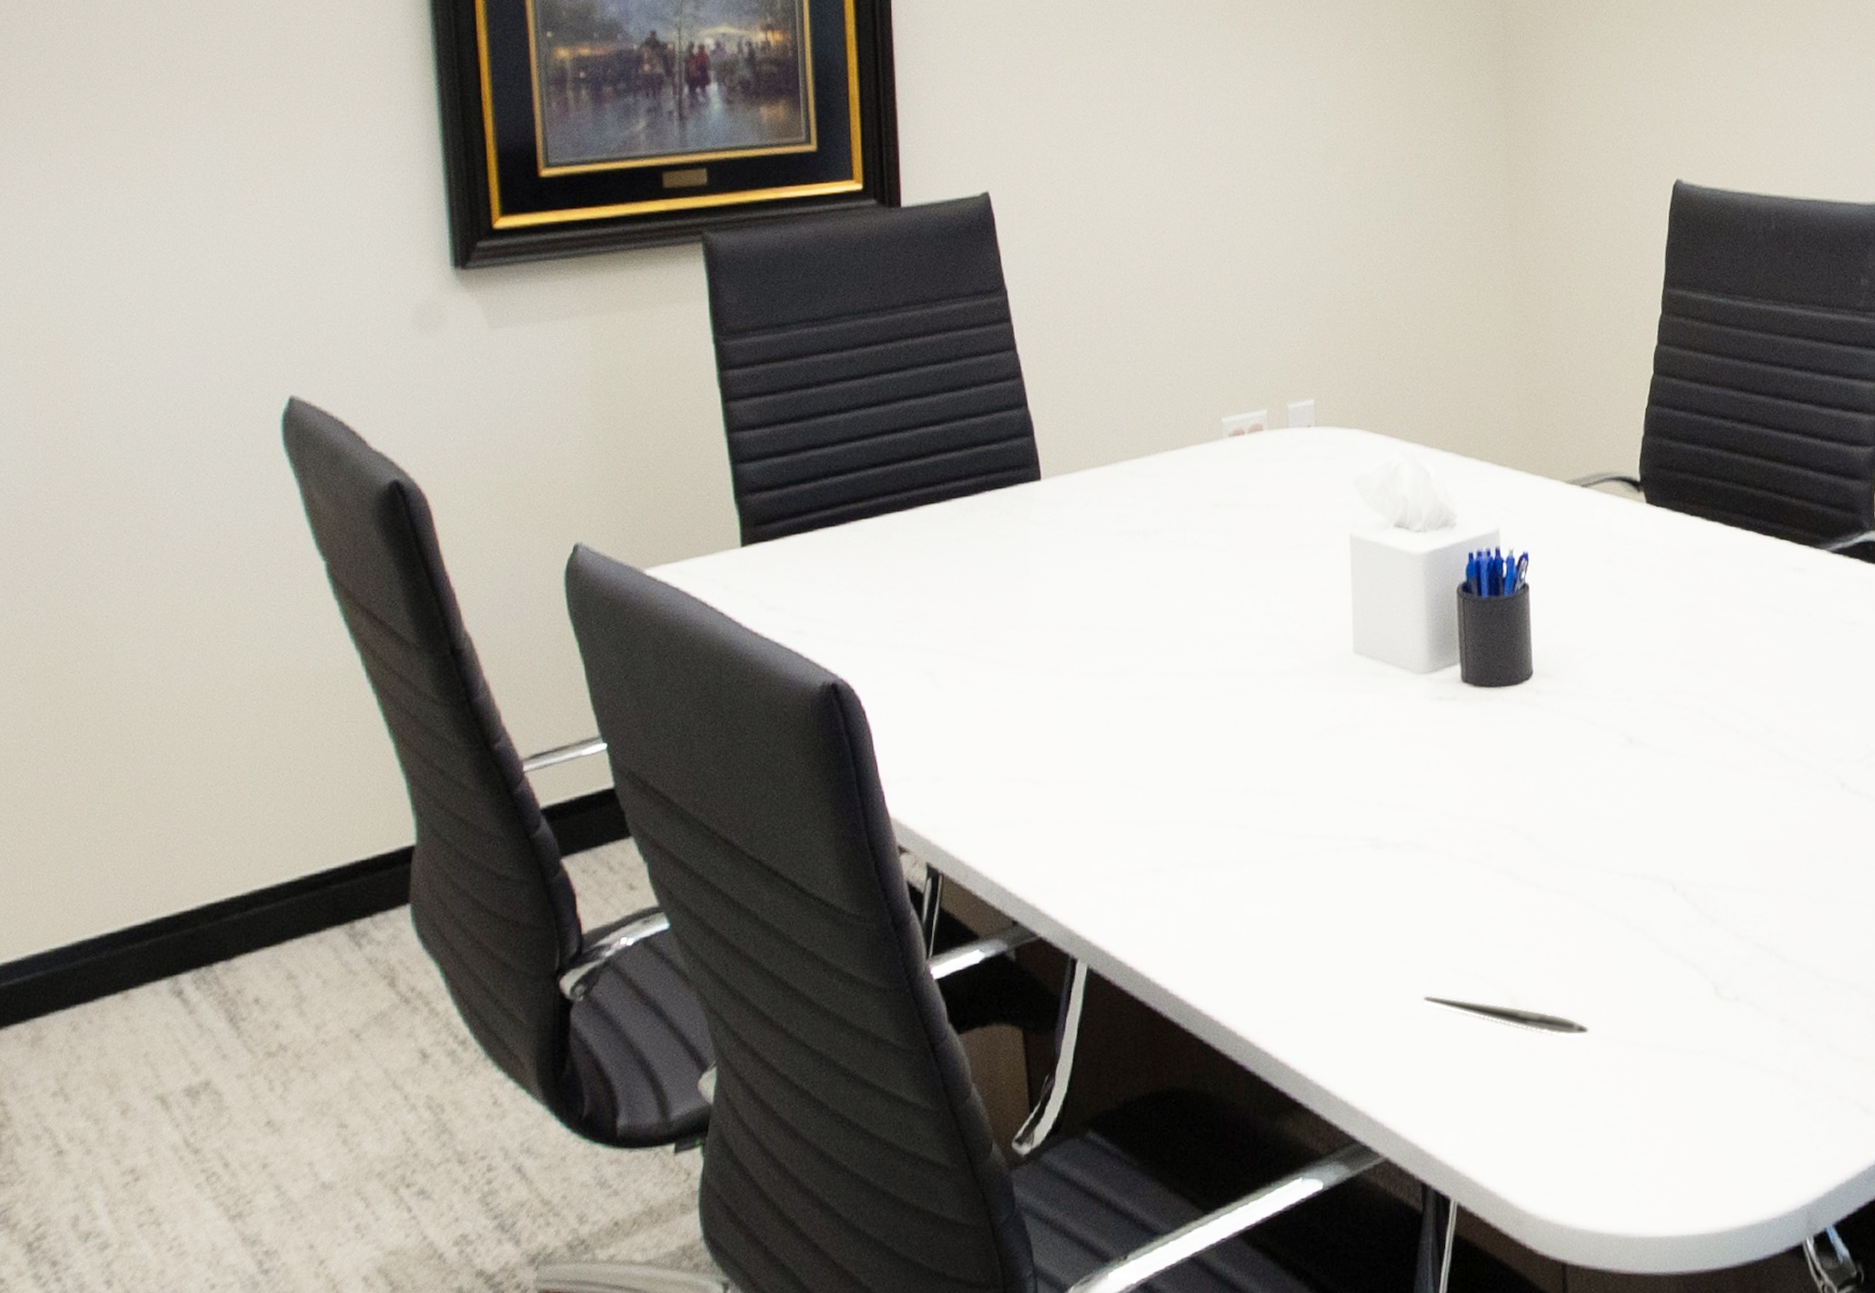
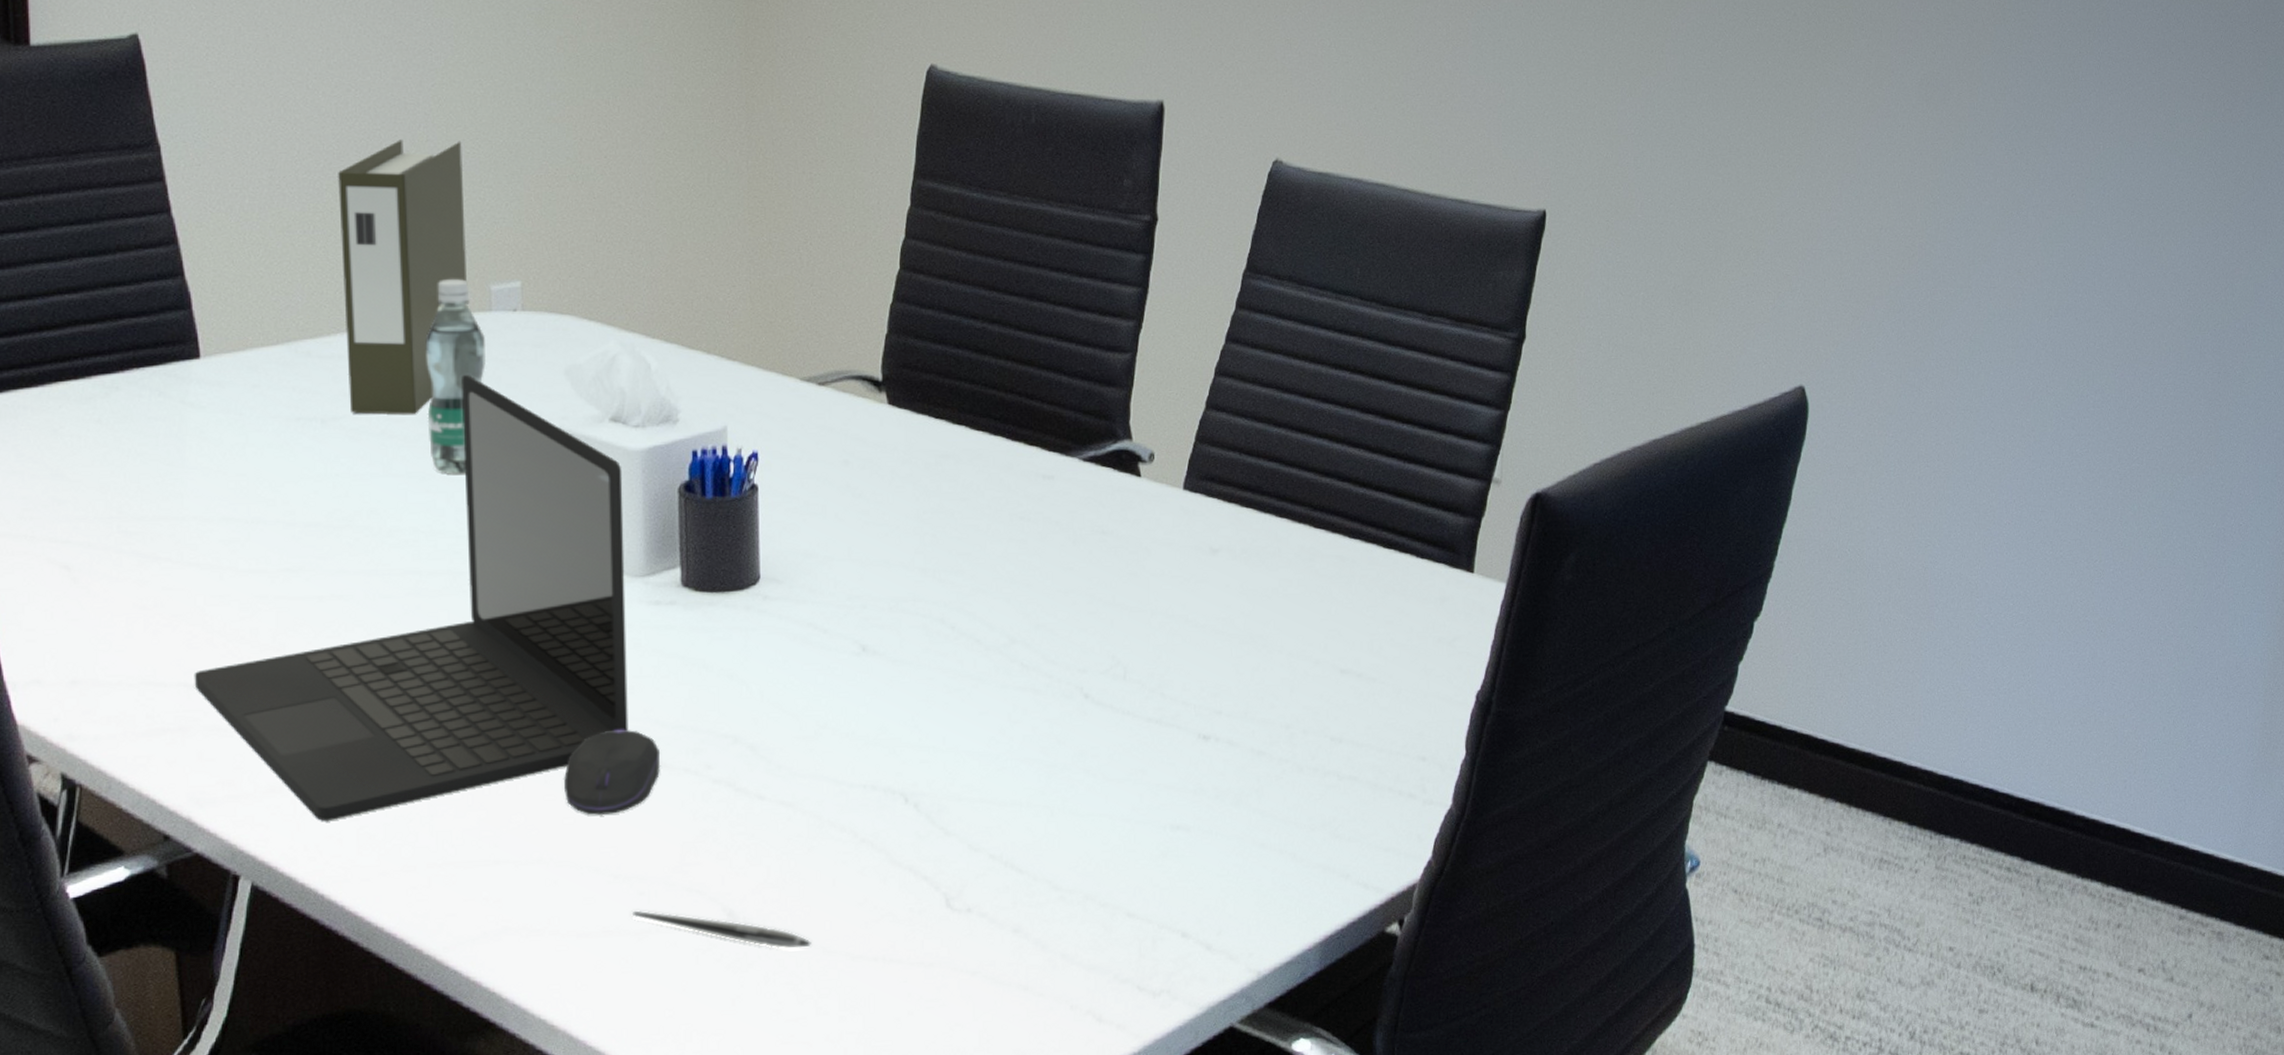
laptop: none [1037,487,1417,908] -> present [194,374,628,821]
binder: none [1156,273,1267,526] -> present [338,140,467,414]
bottle: none [1232,400,1284,581] -> present [425,279,486,474]
computer mouse: none [1358,820,1447,903] -> present [563,729,661,815]

